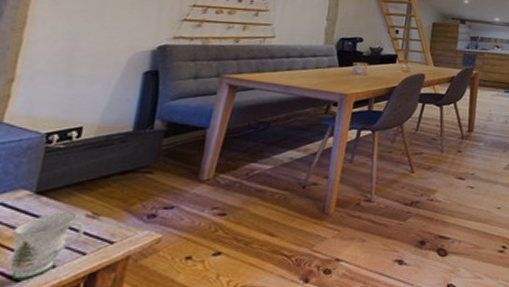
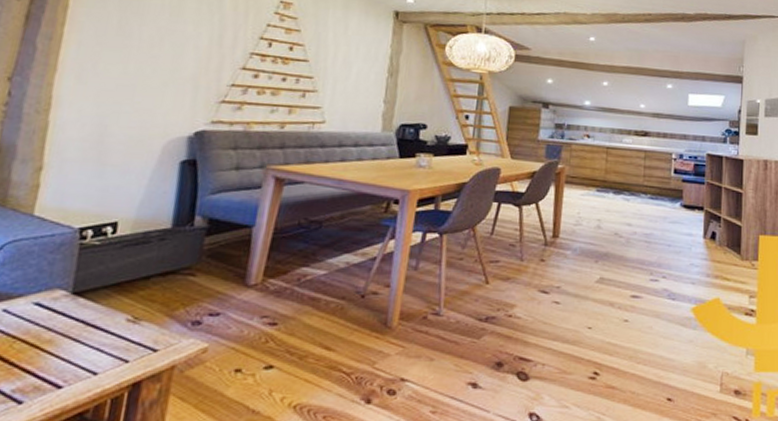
mug: present [9,212,85,280] -> none [49,315,126,387]

